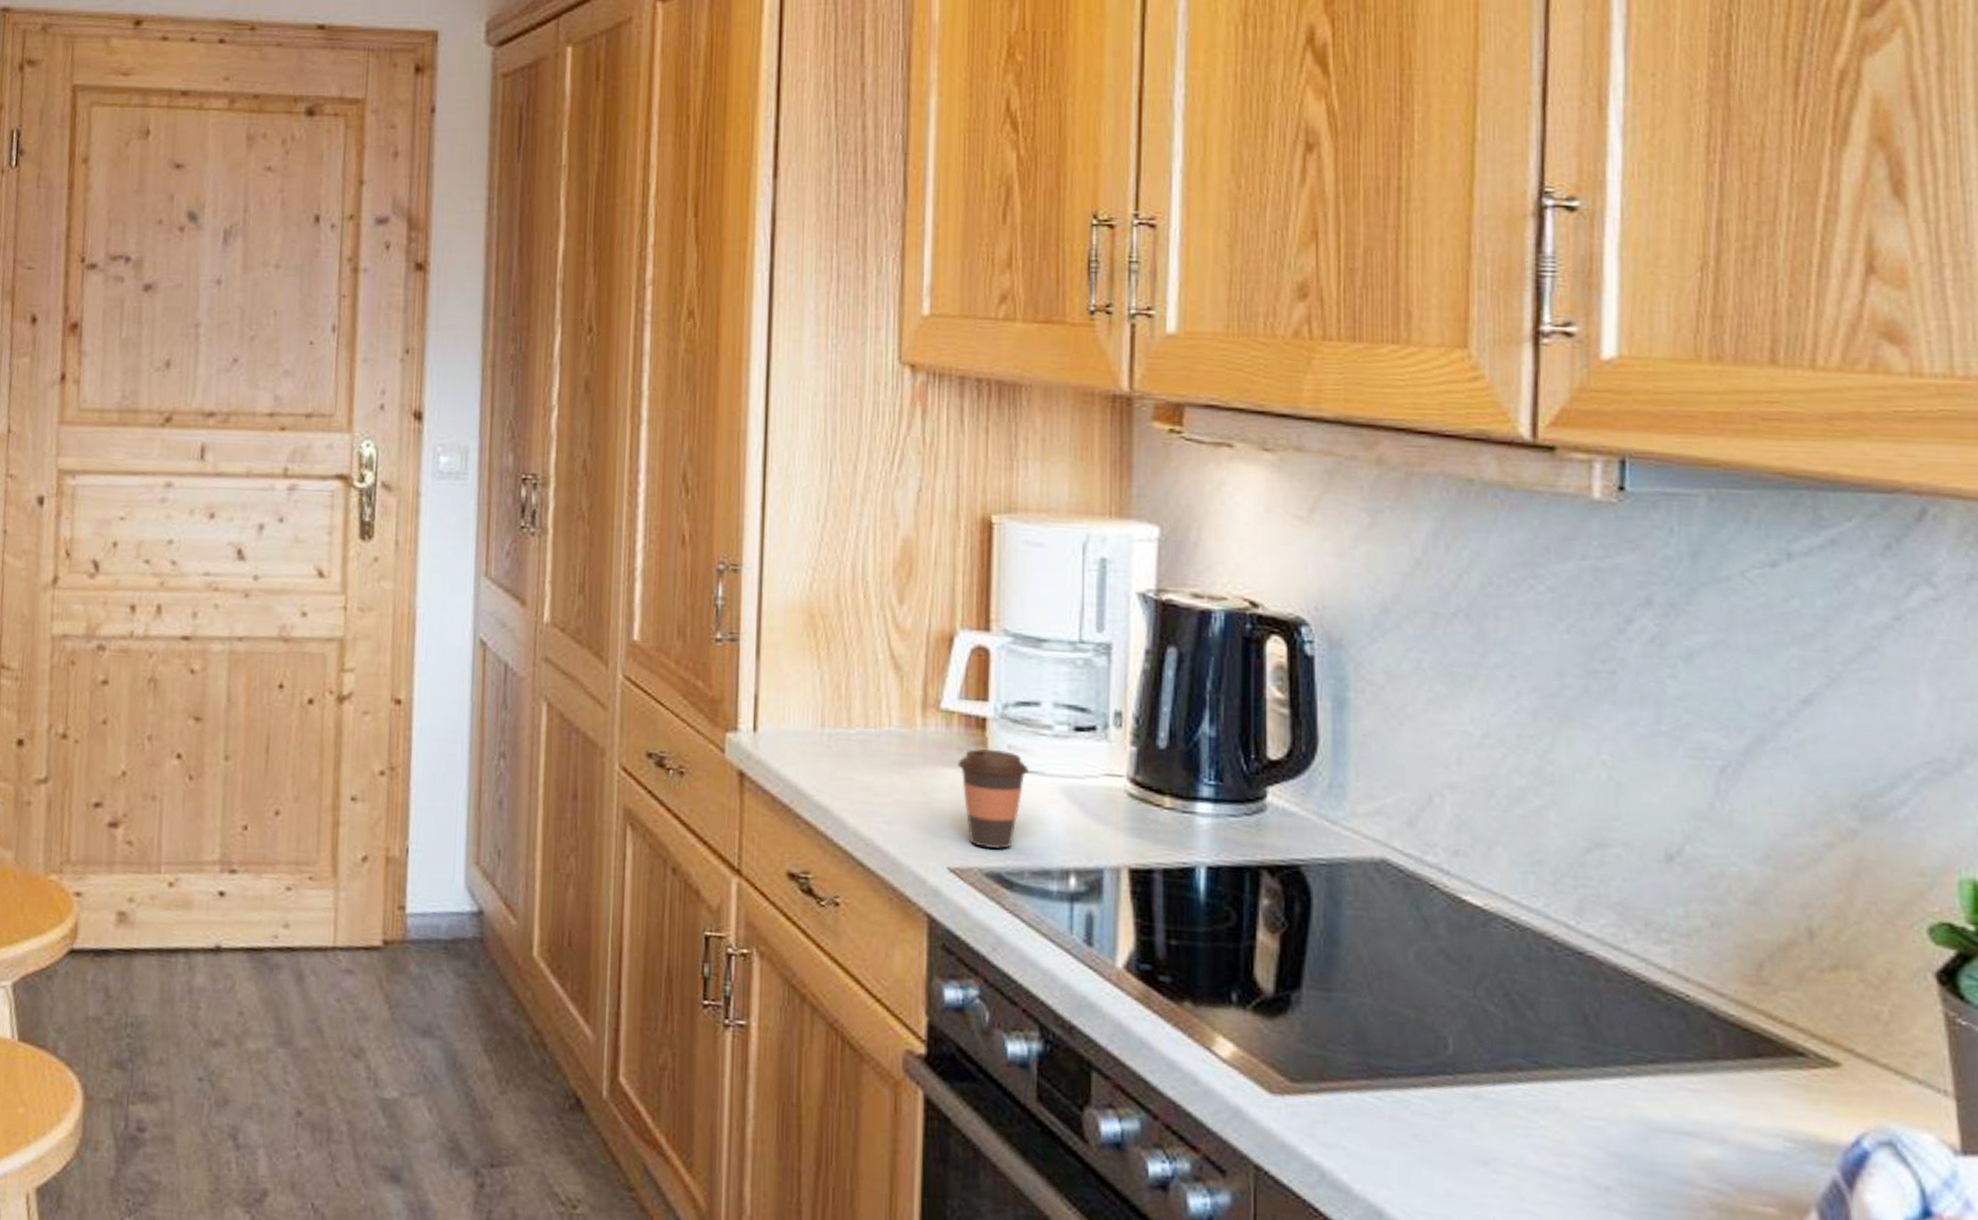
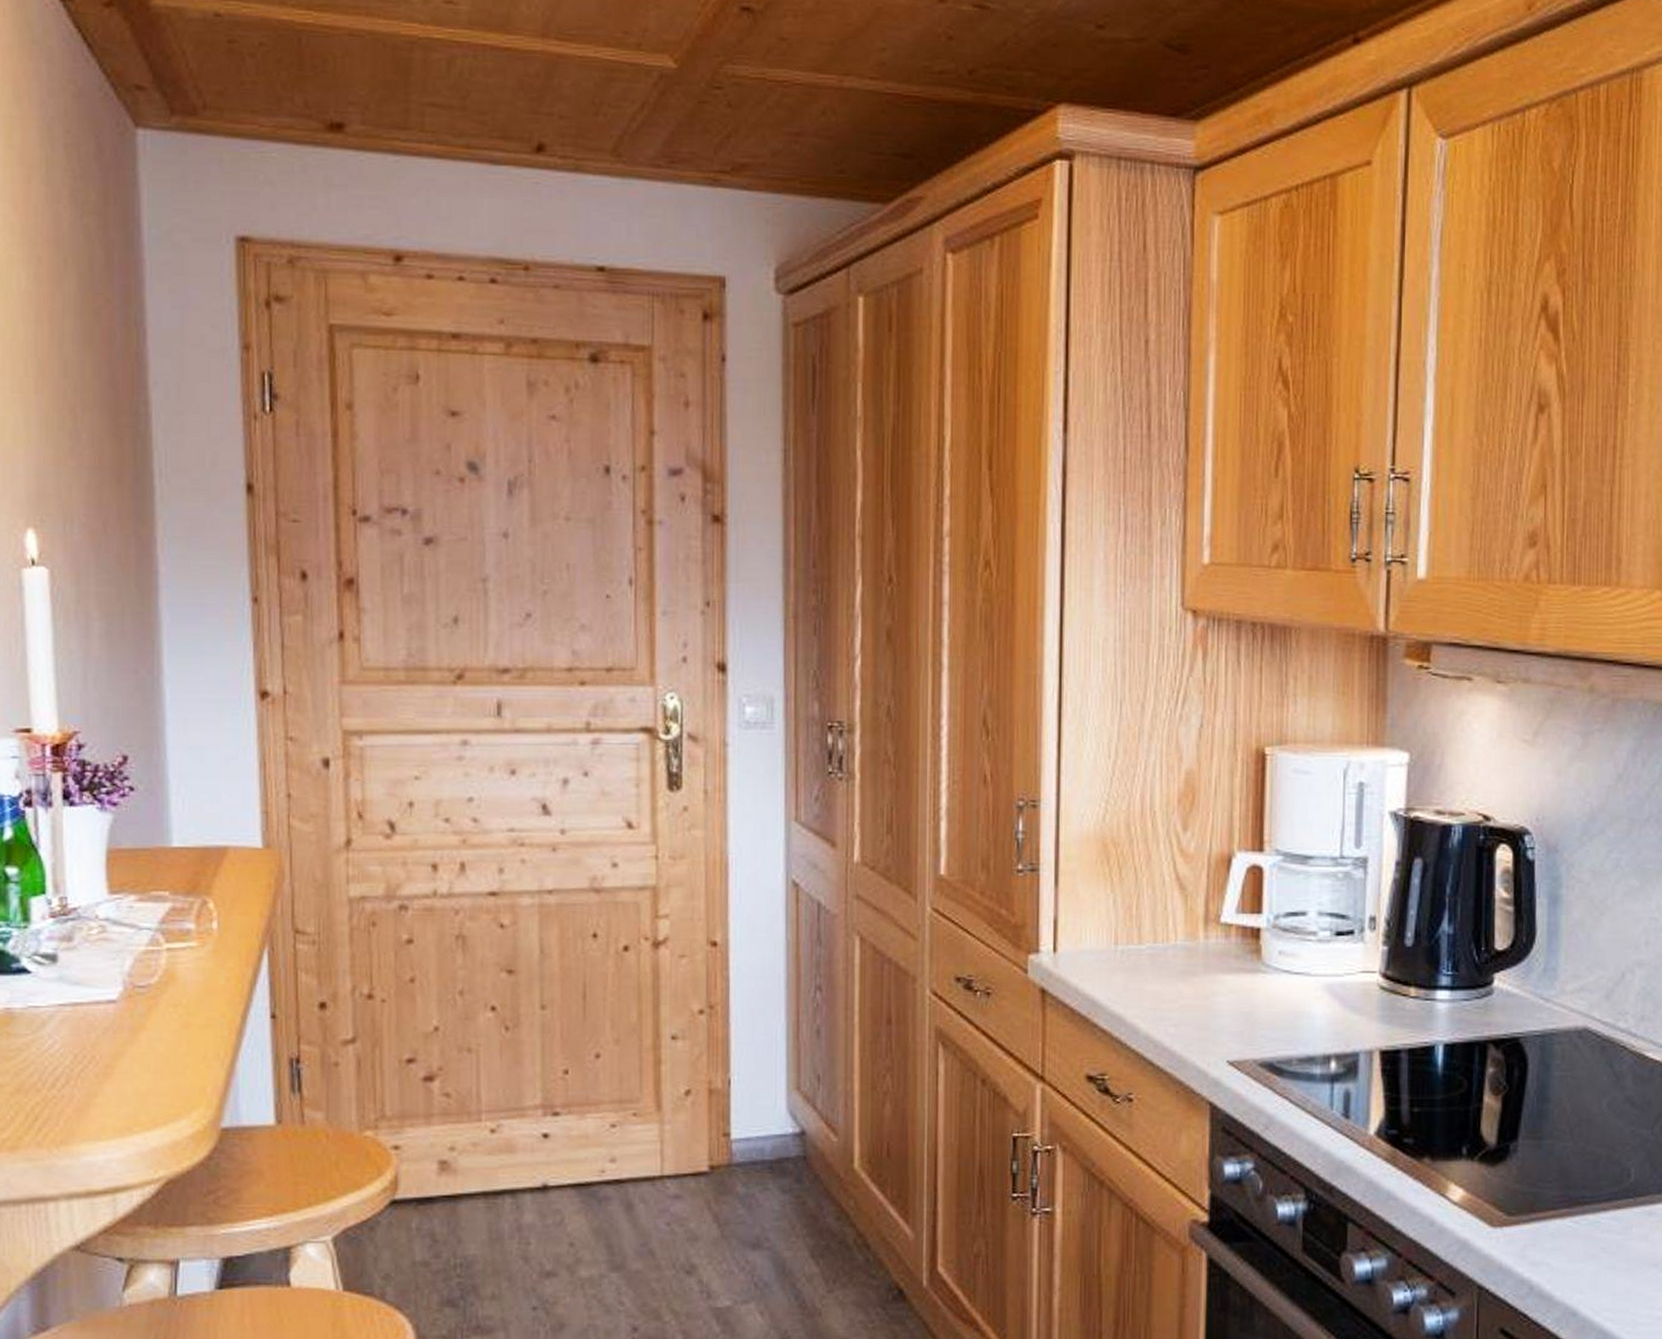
coffee cup: present [957,748,1029,849] -> none [1235,955,1297,1042]

